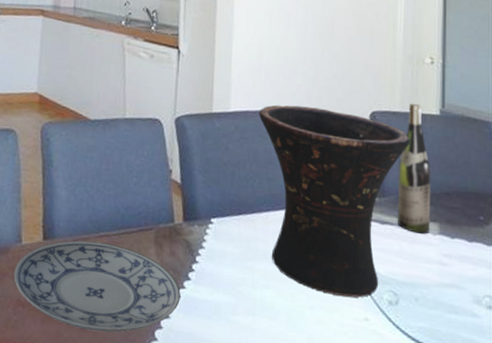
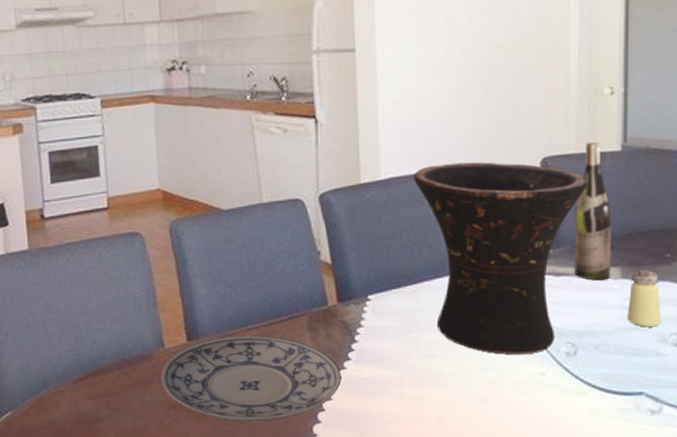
saltshaker: none [445,228,476,287] -> present [628,269,662,328]

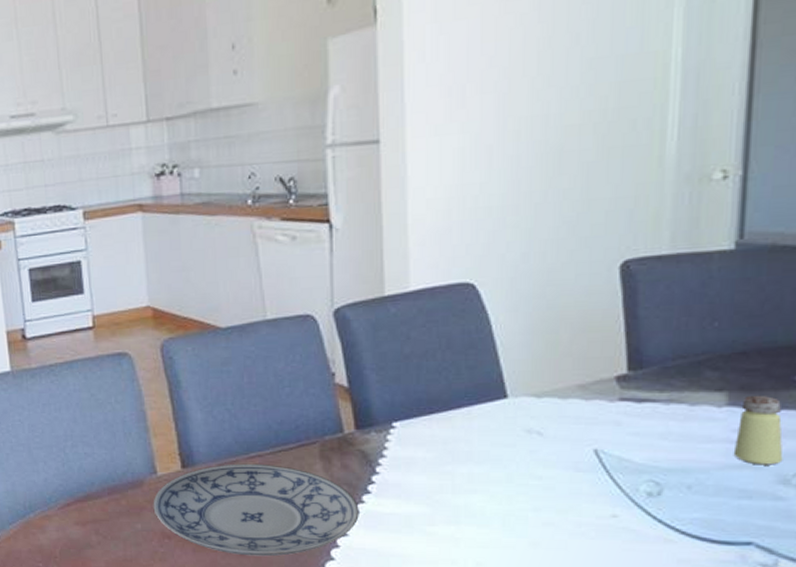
vase: present [413,162,588,355] -> none [450,267,686,494]
wine bottle: present [575,142,612,280] -> none [663,239,718,408]

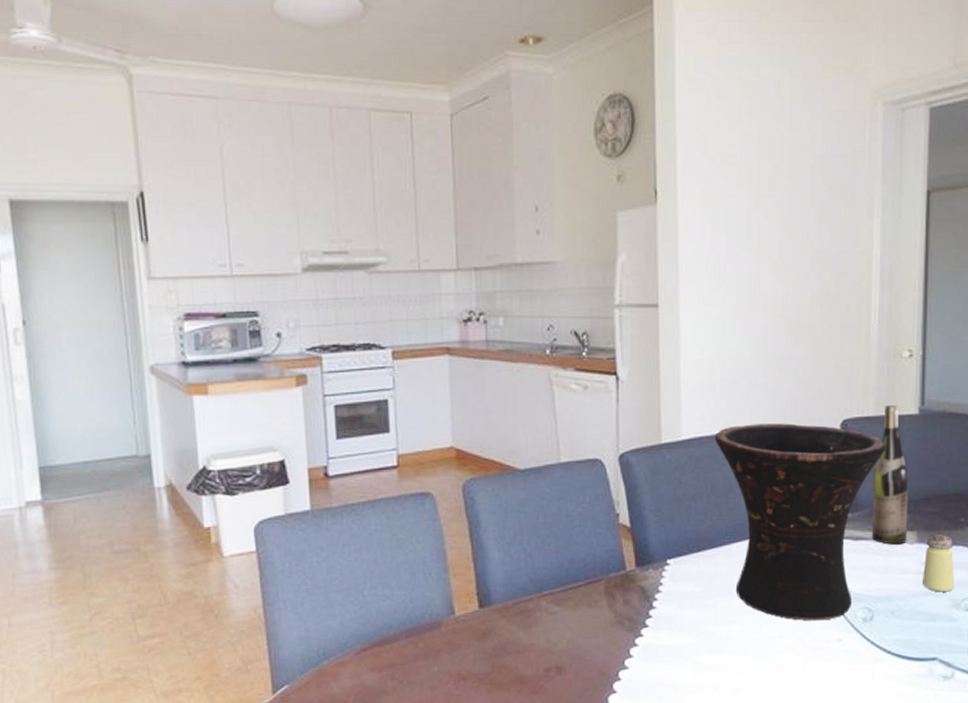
plate: present [153,463,359,557] -> none [450,601,638,694]
vase: none [450,267,686,494] -> present [714,423,887,621]
wine bottle: none [663,239,718,408] -> present [872,404,909,545]

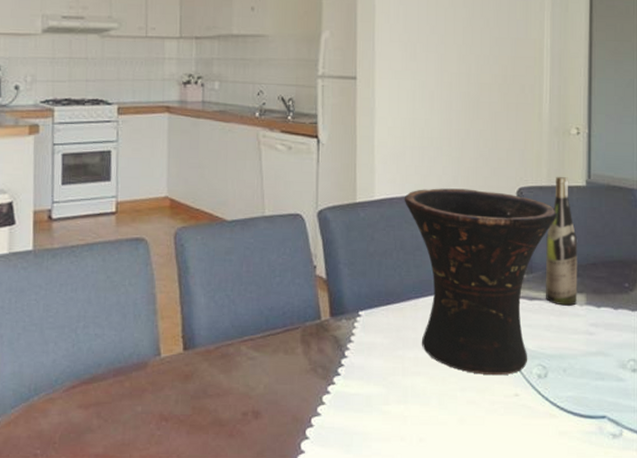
saltshaker: present [923,533,955,592] -> none [592,297,621,353]

